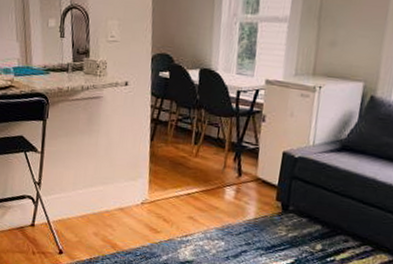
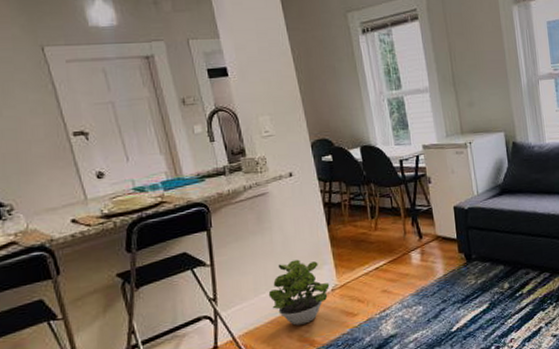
potted plant: none [84,166,141,227] -> present [268,259,330,326]

